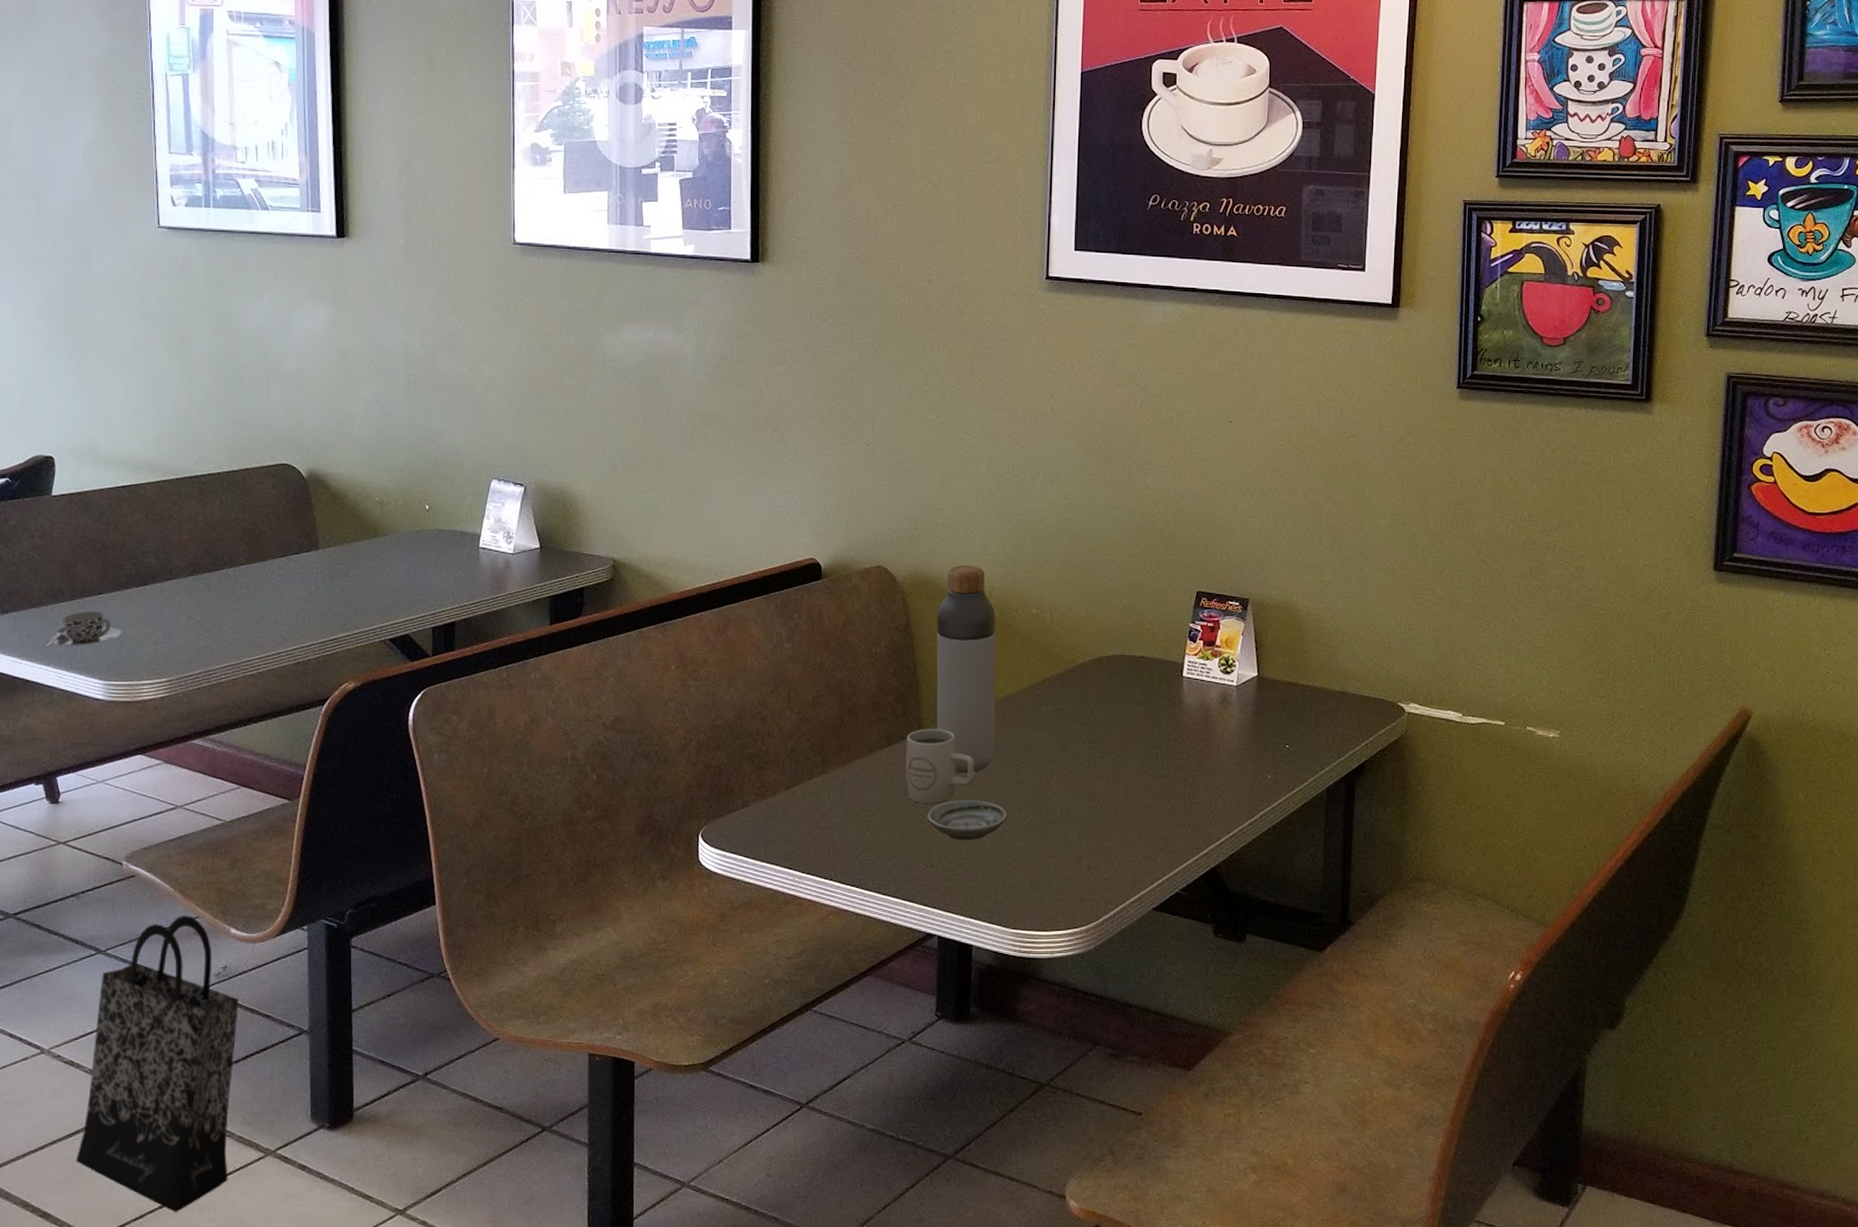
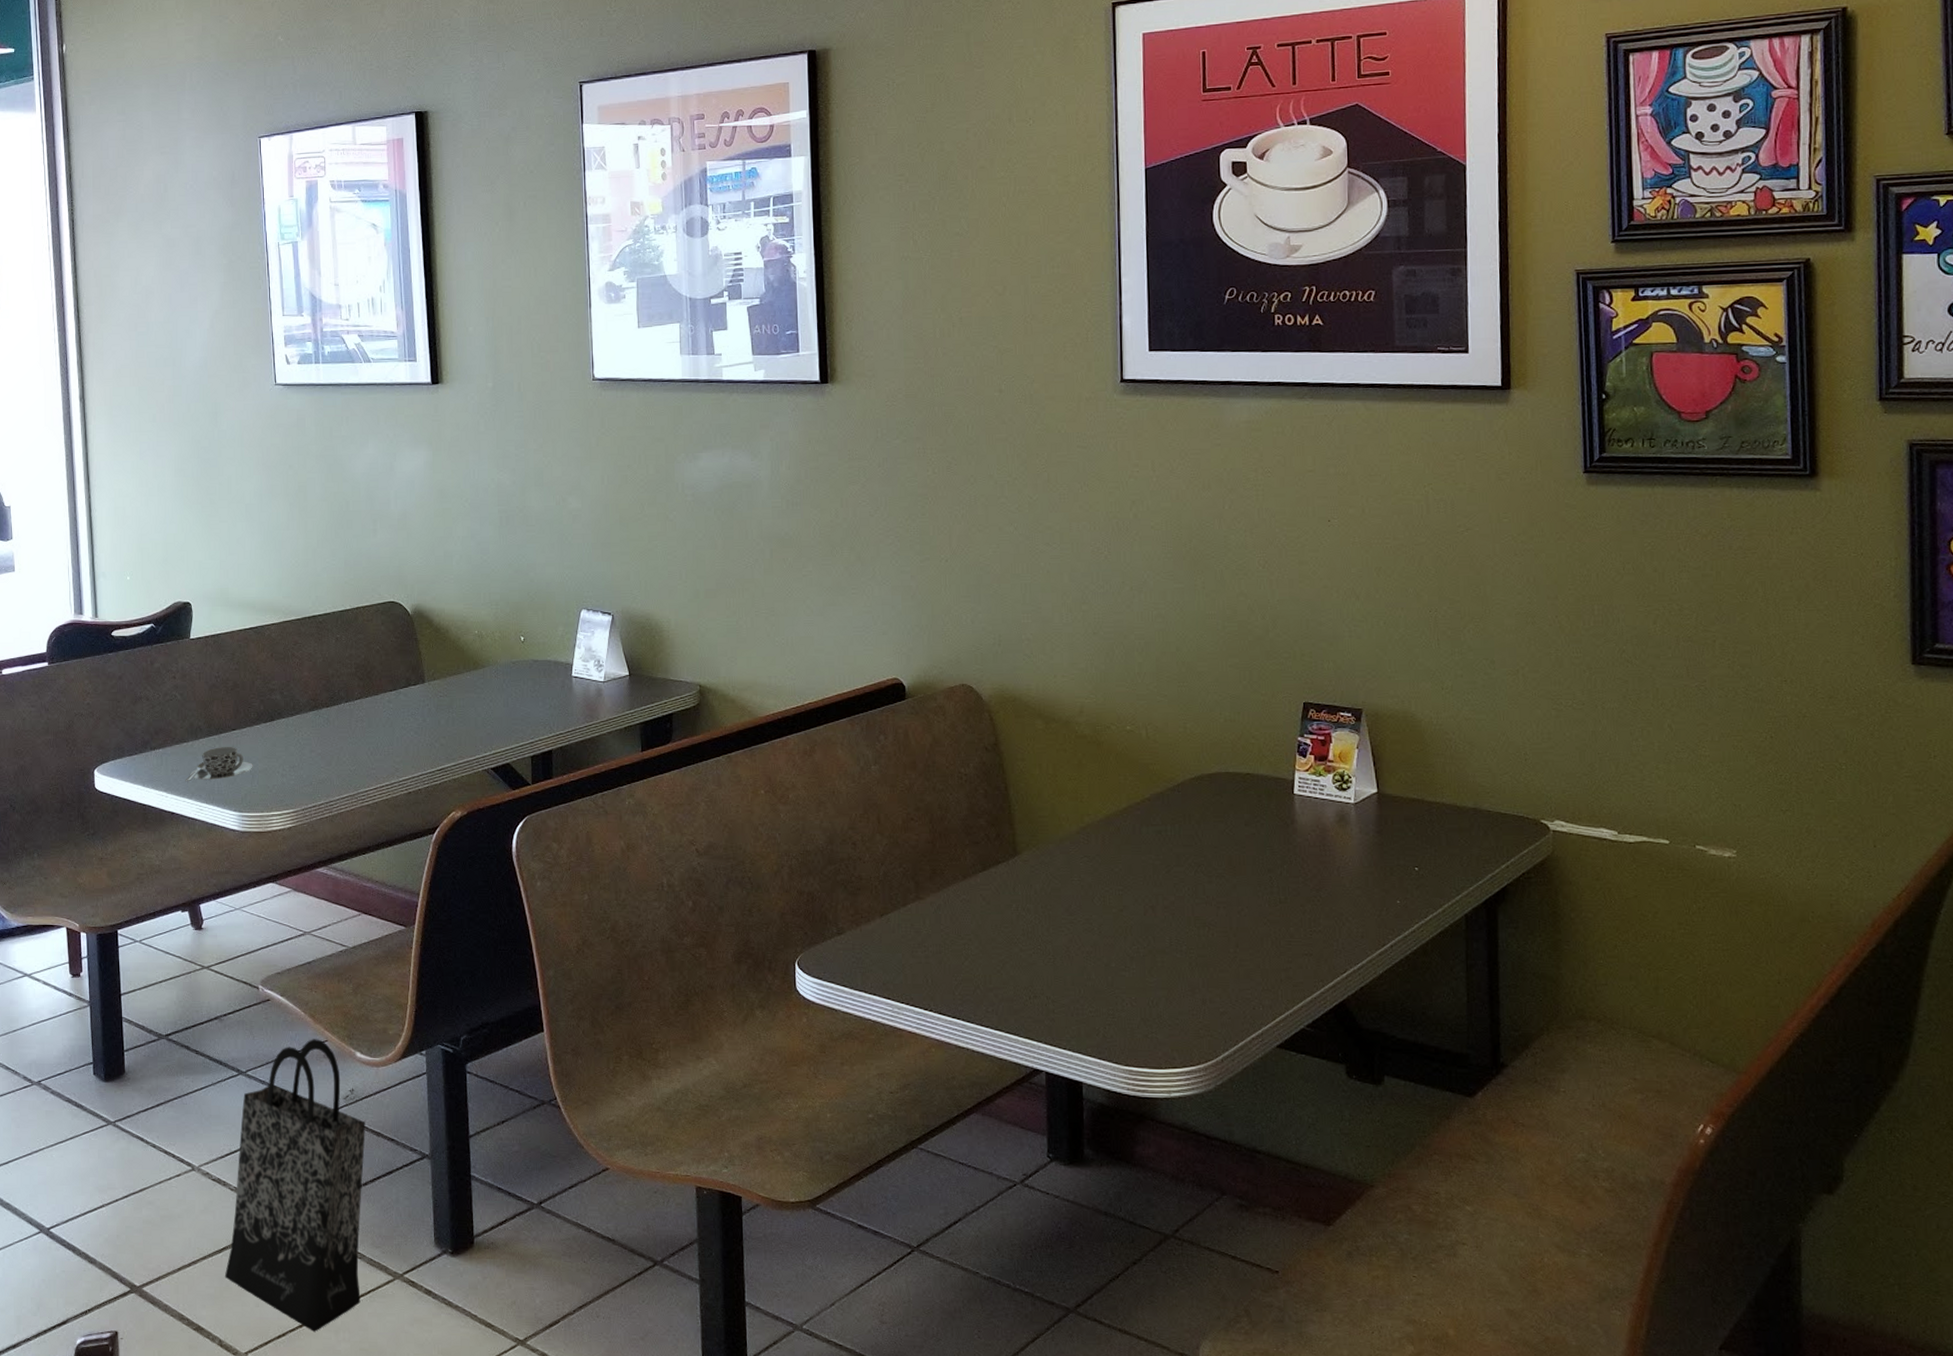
mug: present [905,728,975,804] -> none [1001,852,1075,931]
saucer: present [927,799,1008,841] -> none [1027,926,1113,971]
bottle: present [936,565,996,774] -> none [1026,680,1095,900]

